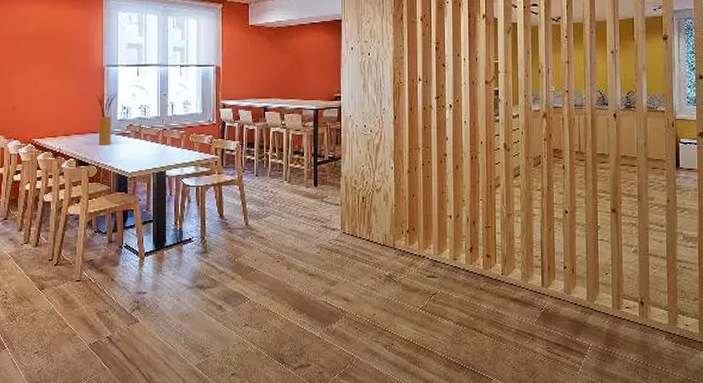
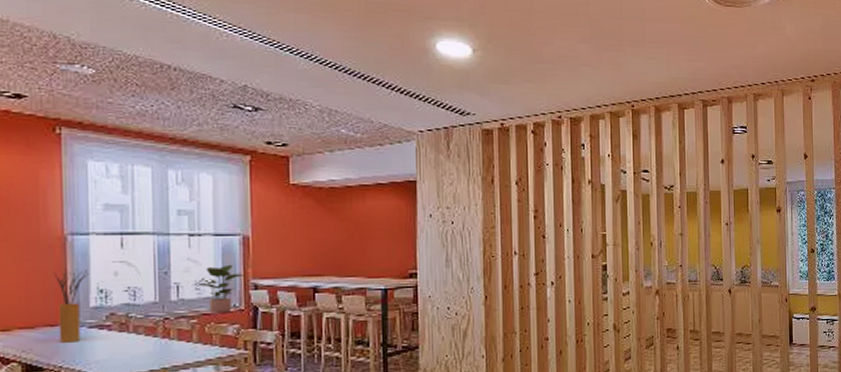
potted plant: none [185,88,217,126] -> present [197,264,245,313]

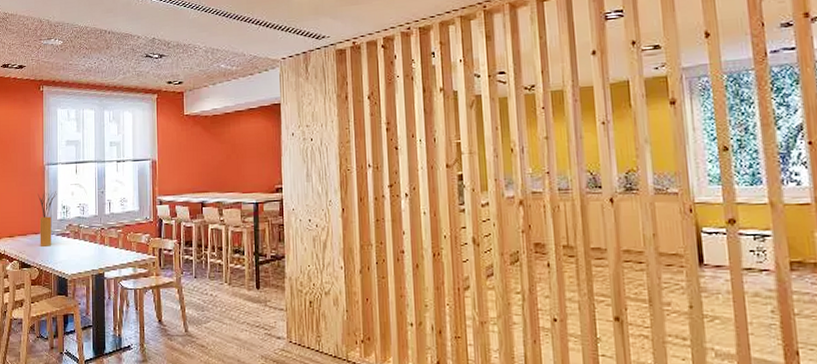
potted plant: present [197,264,245,313] -> none [122,184,154,225]

